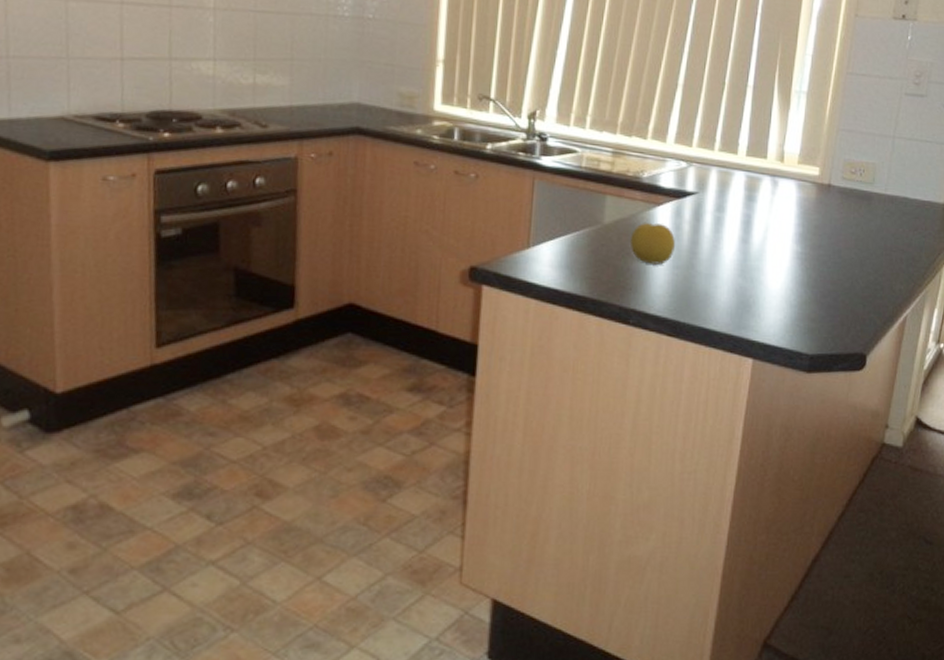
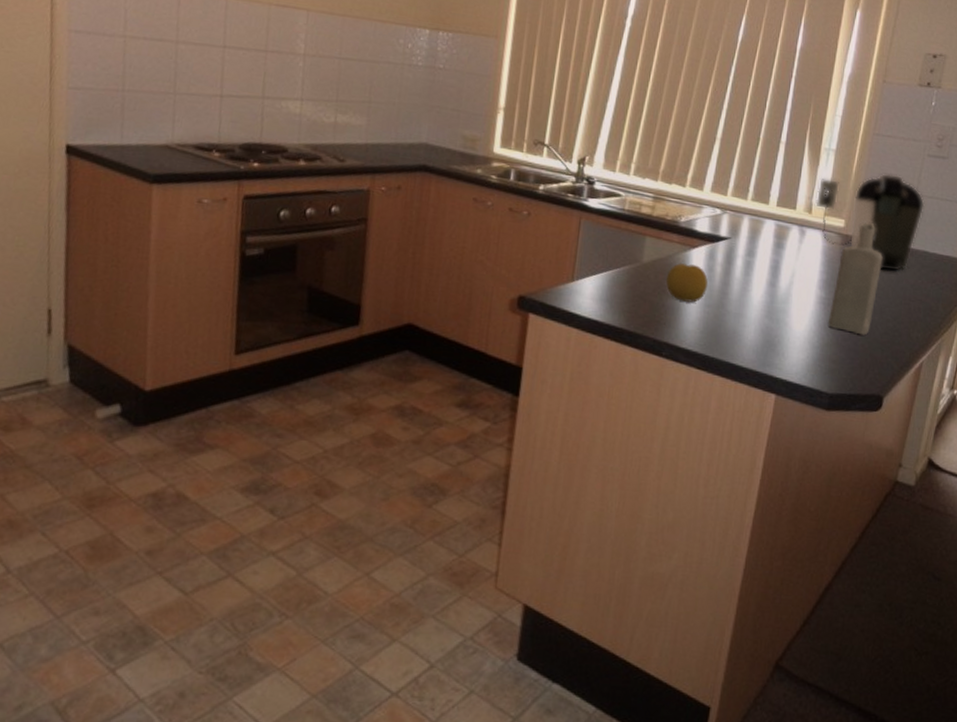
coffee maker: none [788,115,904,222] -> present [815,173,925,272]
bottle: none [805,168,862,291] -> present [827,222,883,336]

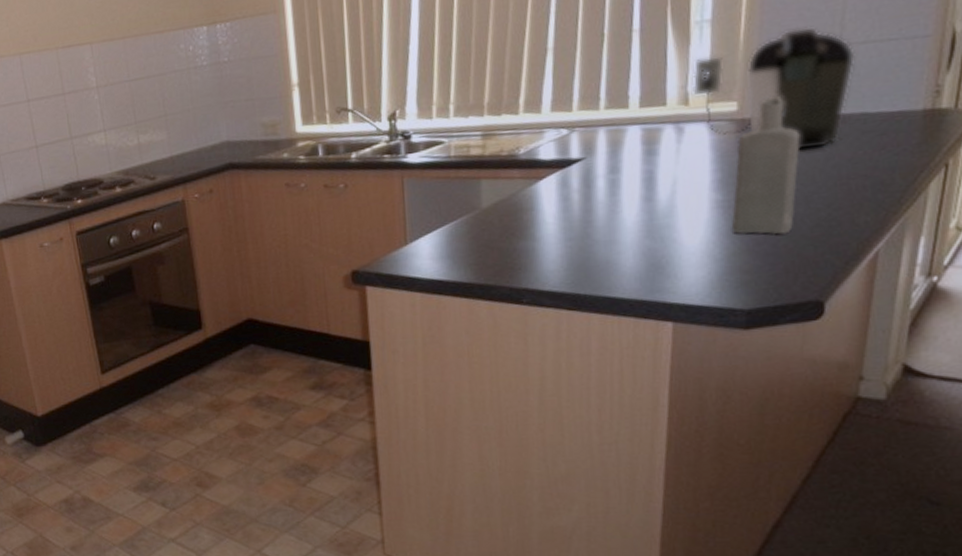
fruit: present [665,263,708,303] -> none [512,198,565,241]

